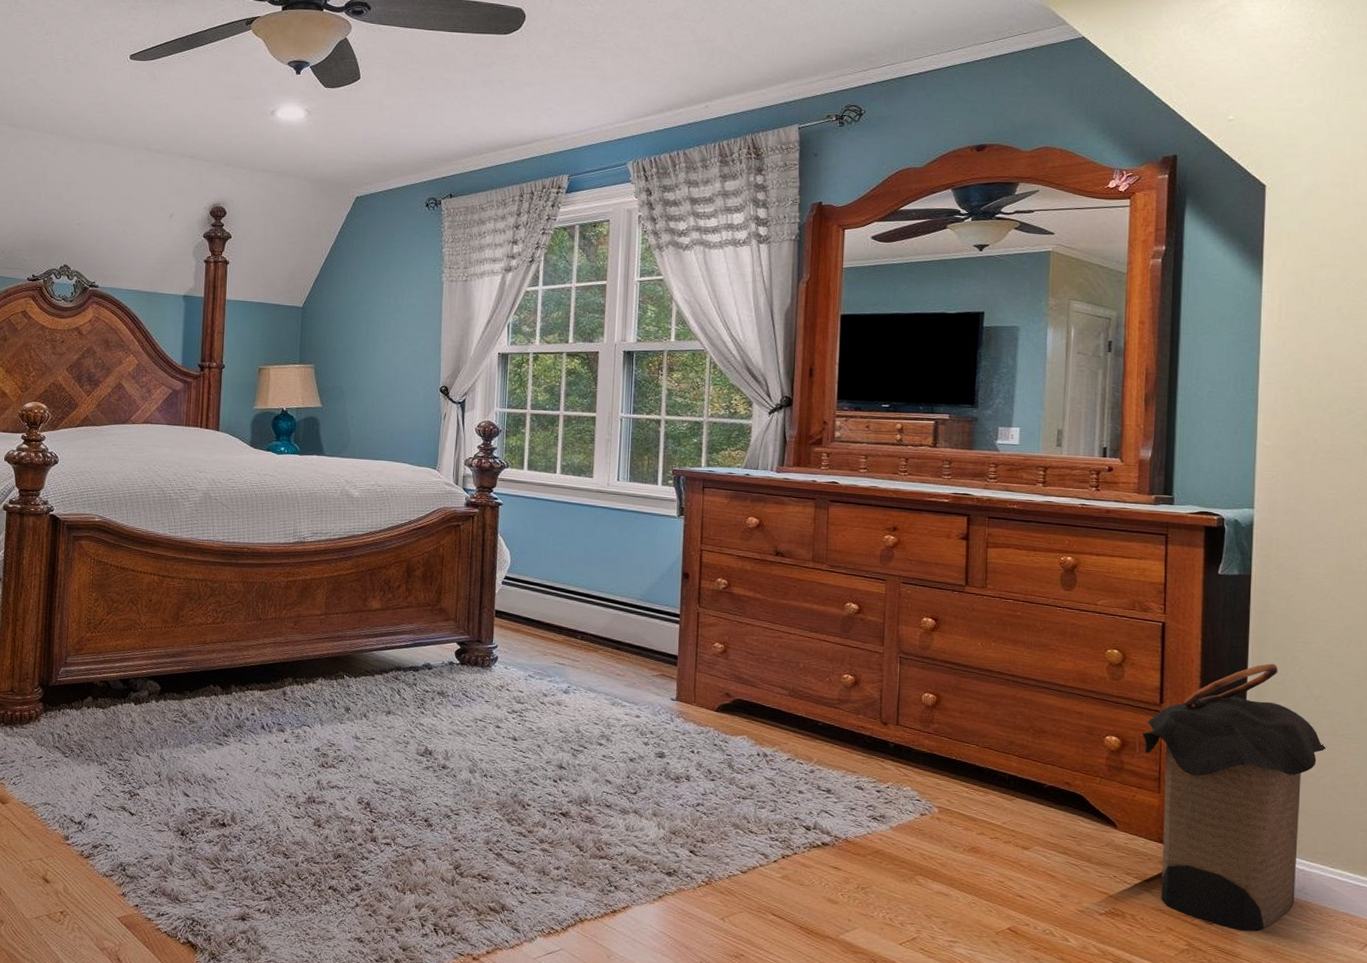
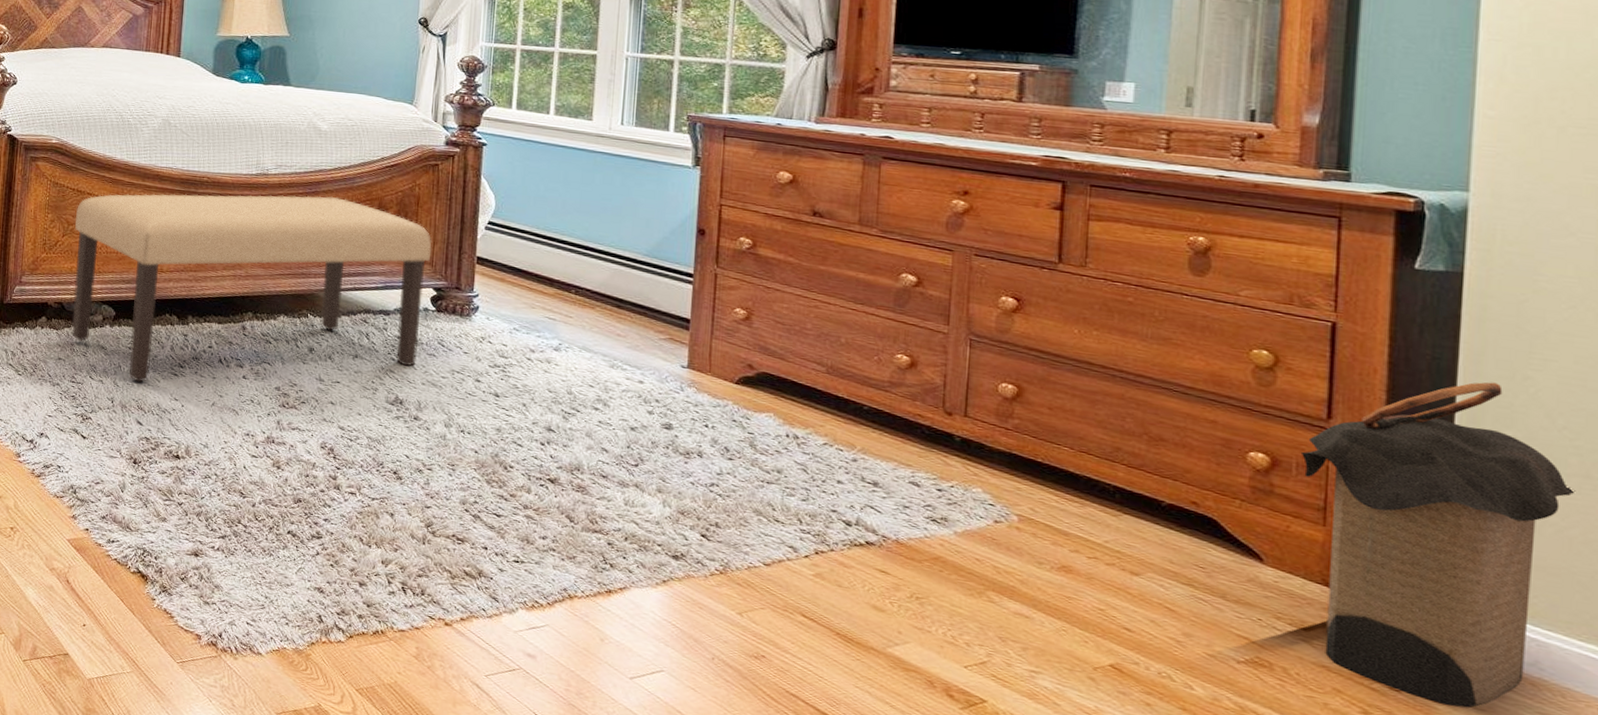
bench: none [118,560,456,756] -> present [71,193,432,384]

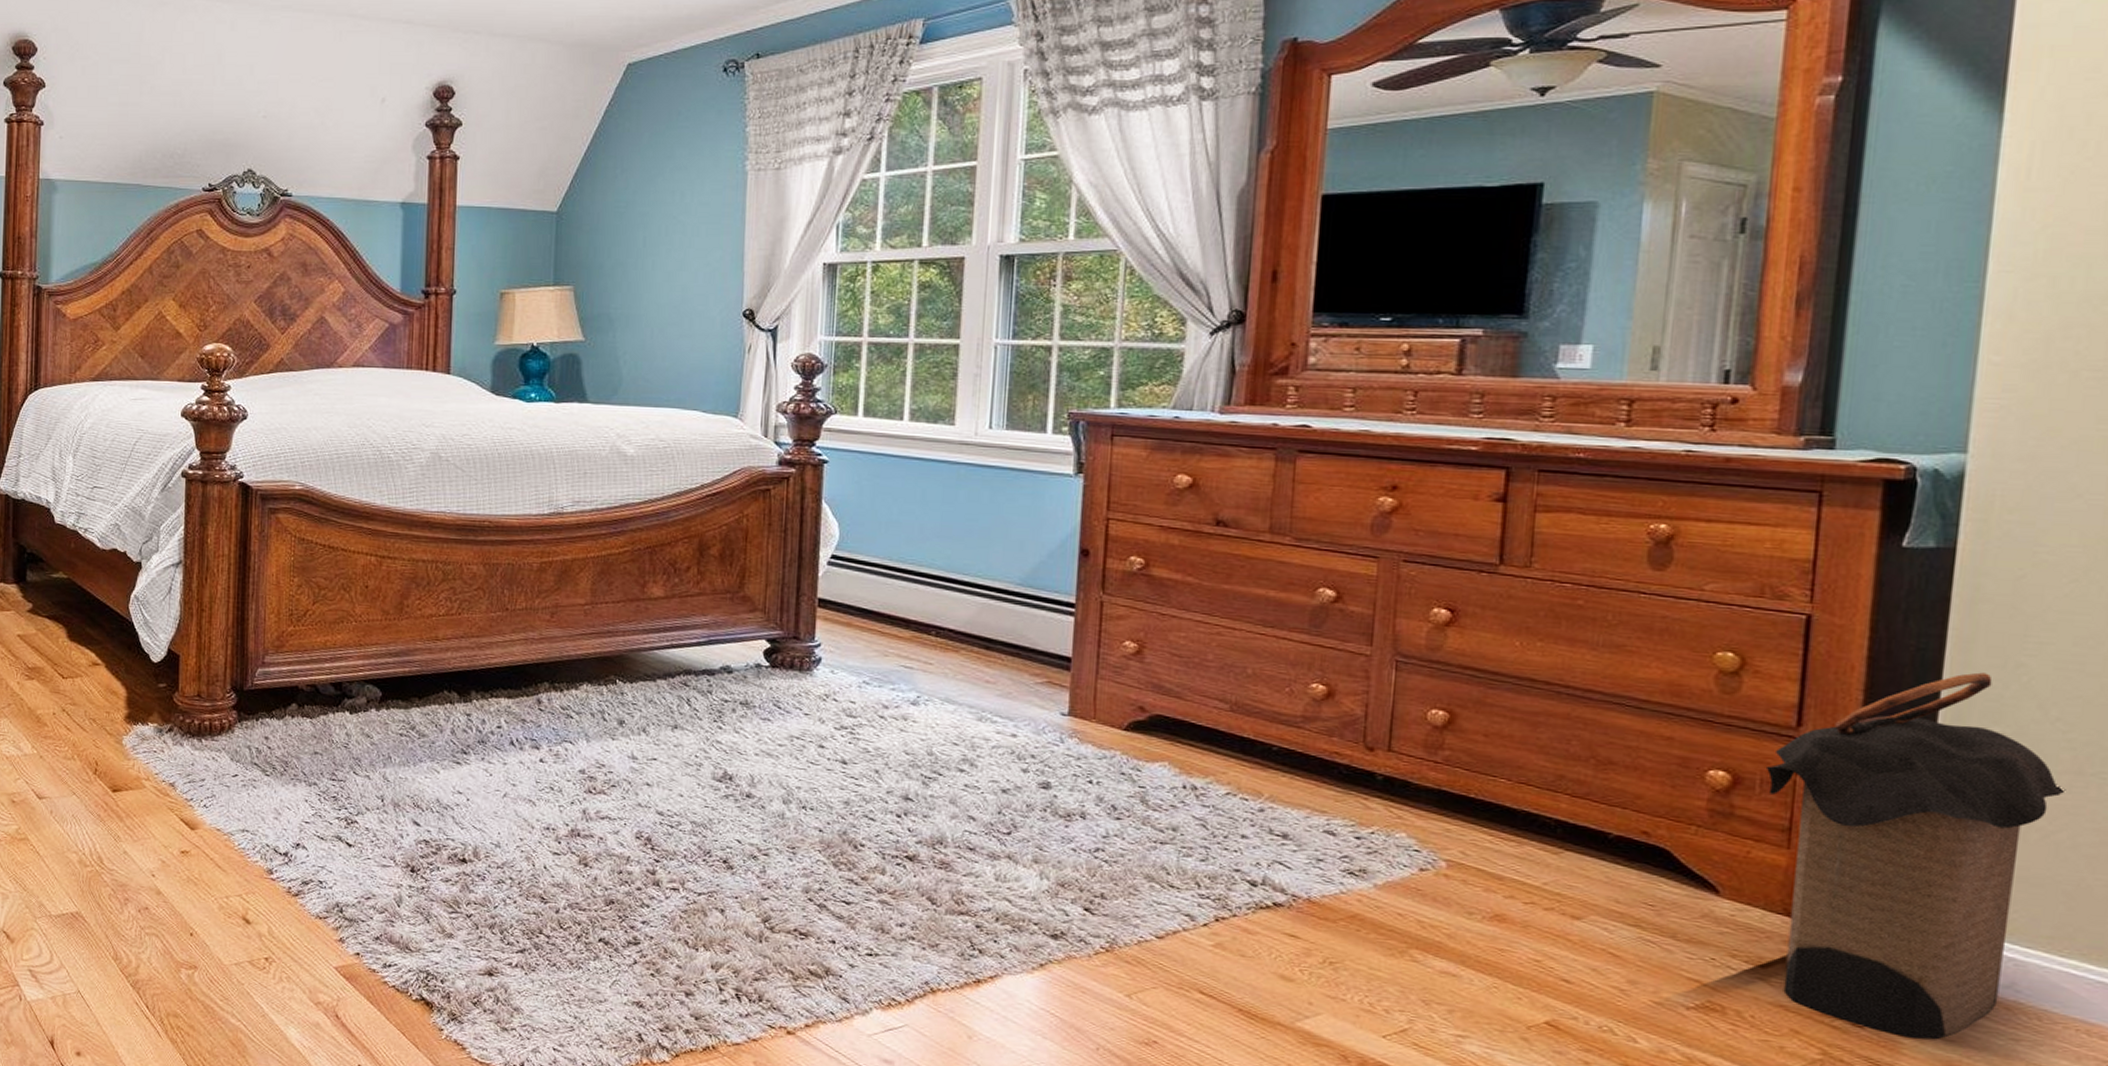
bench: present [71,193,432,384] -> none [327,535,764,776]

